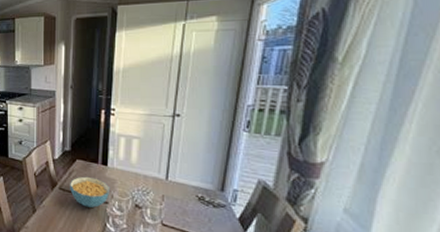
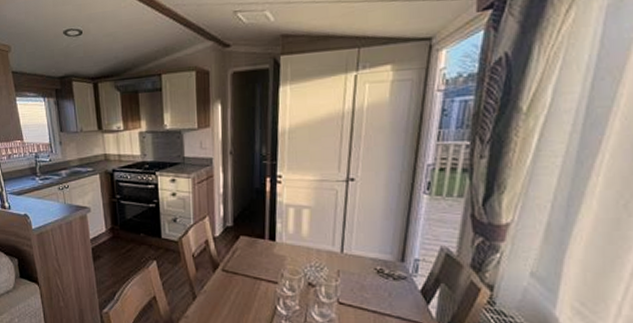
cereal bowl: present [70,176,109,208] -> none [234,254,279,289]

